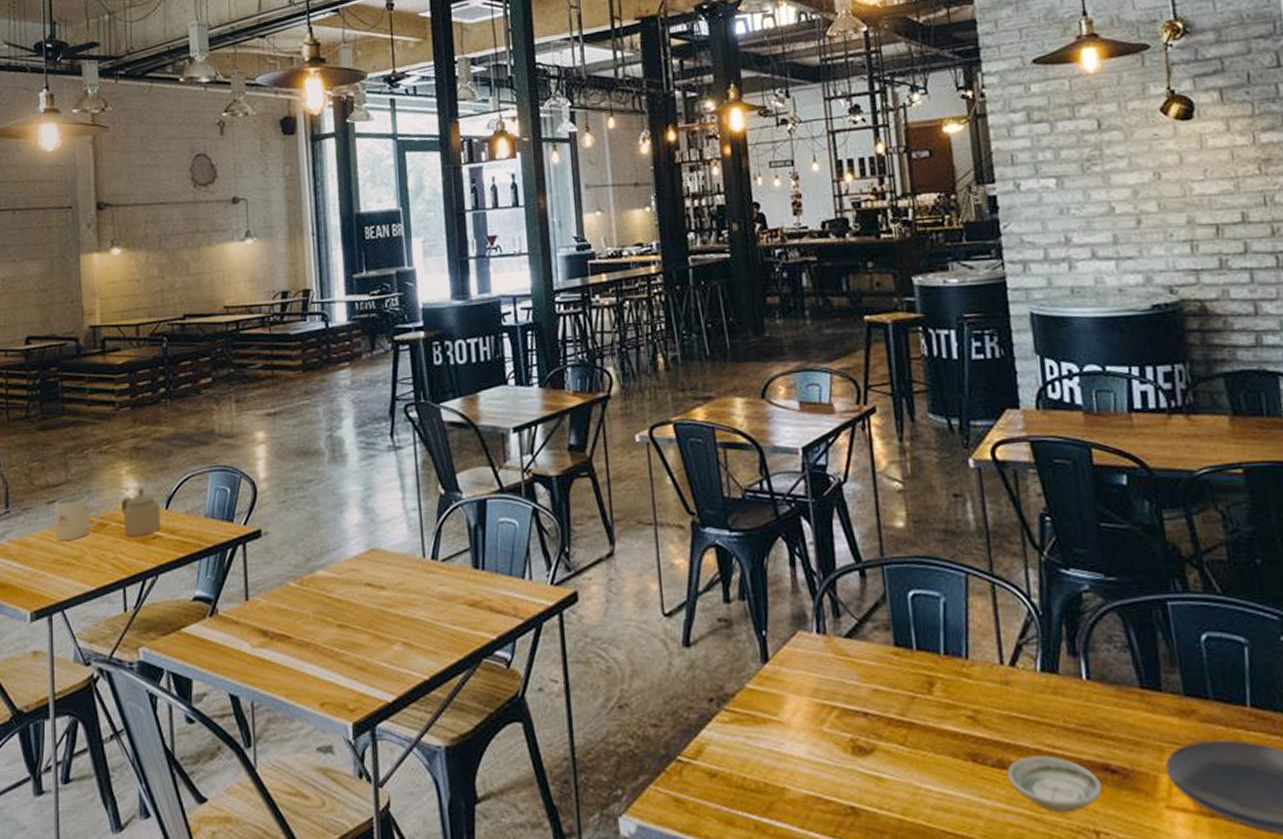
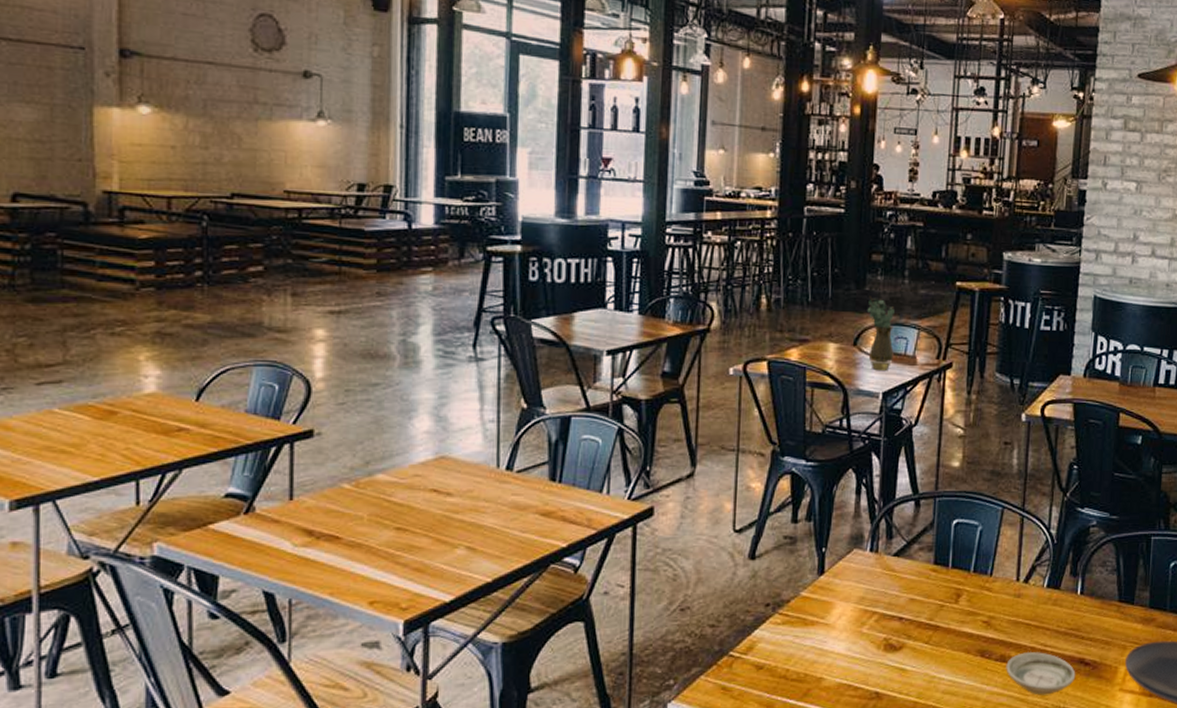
mug: present [54,494,101,541] -> none [45,378,111,426]
sugar bowl: present [120,487,161,538] -> none [136,375,189,429]
vase: none [770,342,808,423] -> present [867,296,895,370]

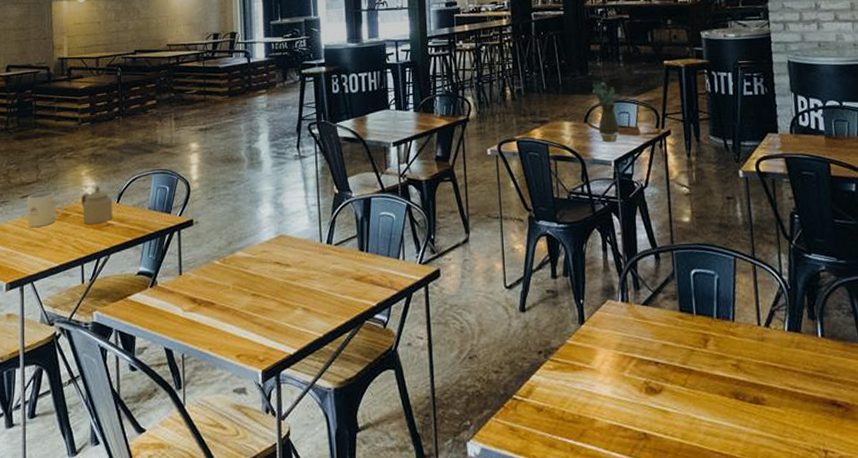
mug: none [45,378,111,426] -> present [26,191,65,227]
sugar bowl: none [136,375,189,429] -> present [81,185,113,225]
saucer: present [1006,652,1076,695] -> none [760,394,831,437]

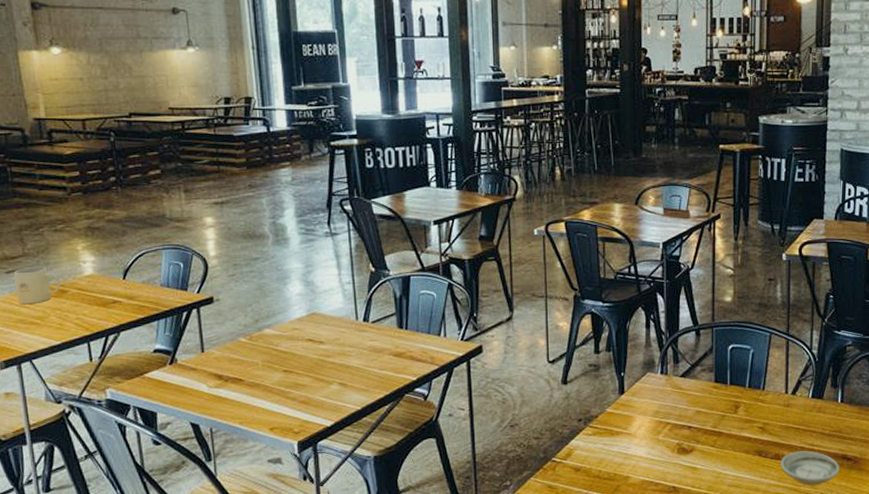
sugar bowl: present [81,185,113,225] -> none [79,260,119,302]
vase: present [592,80,619,142] -> none [644,162,670,224]
saucer: none [760,394,831,437] -> present [780,451,840,486]

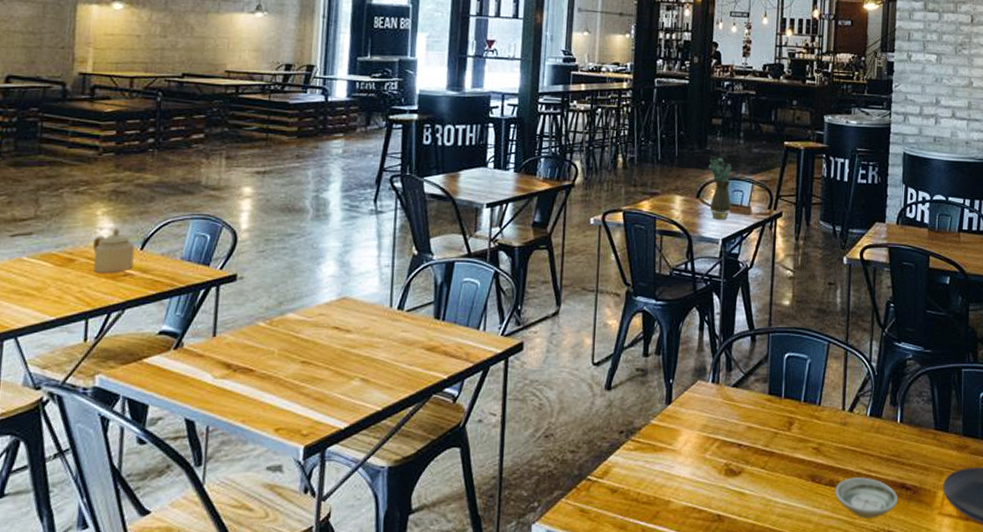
mug: present [13,266,61,304] -> none [16,230,70,272]
sugar bowl: none [79,260,119,302] -> present [92,227,135,274]
vase: none [644,162,670,224] -> present [708,154,732,219]

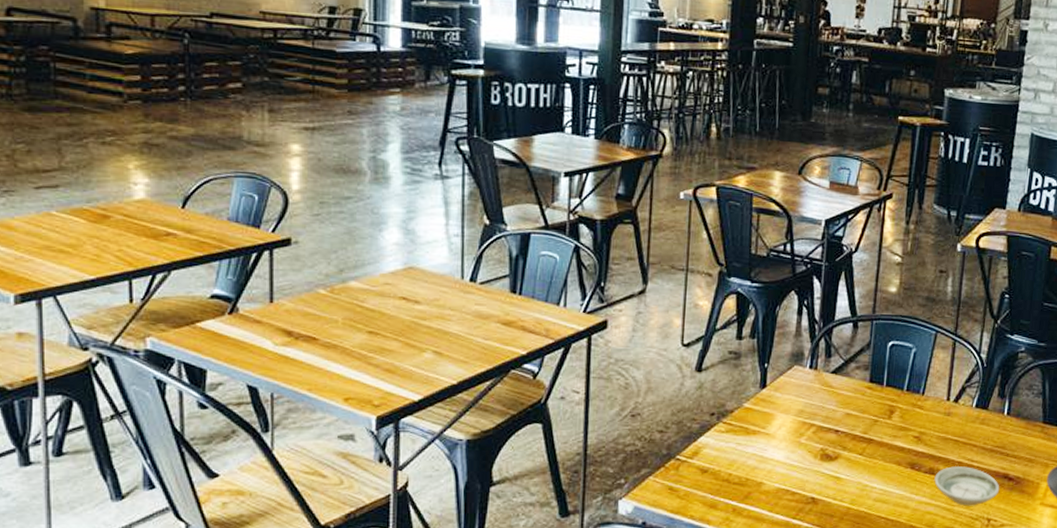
sugar bowl: present [92,227,135,274] -> none [127,183,176,233]
vase: present [708,154,732,219] -> none [812,127,839,199]

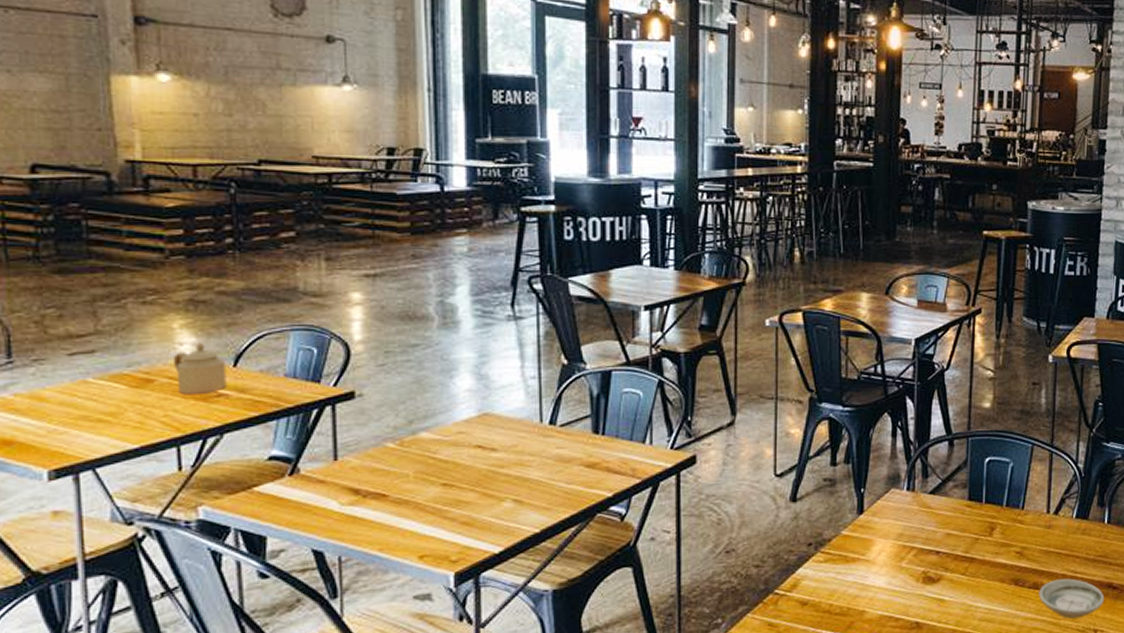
sugar bowl: none [127,183,176,233] -> present [172,342,227,395]

